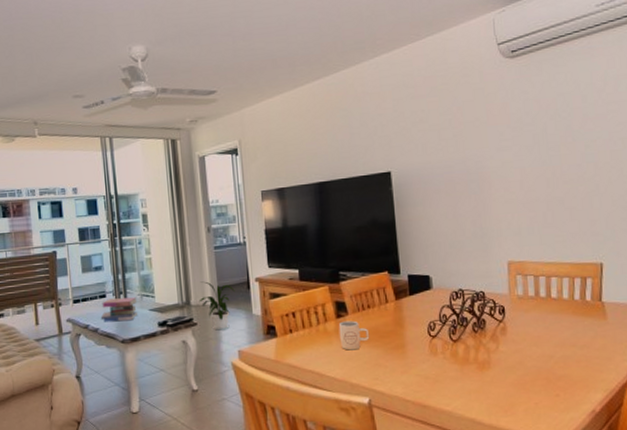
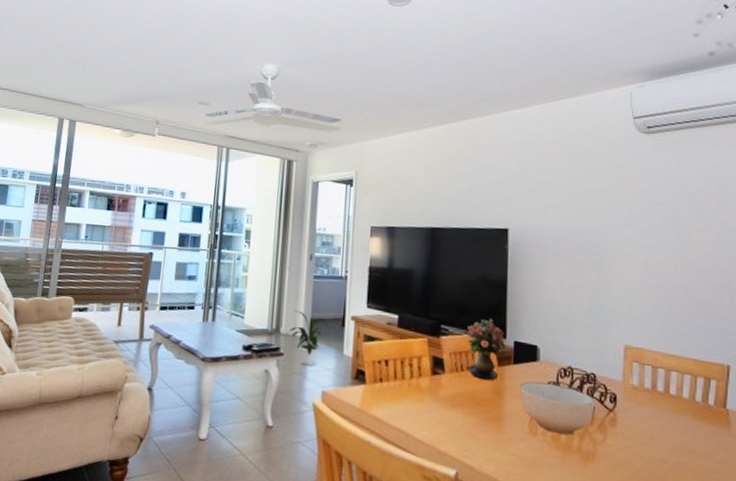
books: present [100,297,138,322] -> none [185,311,226,339]
mug: present [338,320,370,351] -> none [432,379,466,414]
bouquet: none [363,257,400,315] -> present [467,318,505,381]
bowl: none [416,307,487,350] -> present [519,381,595,435]

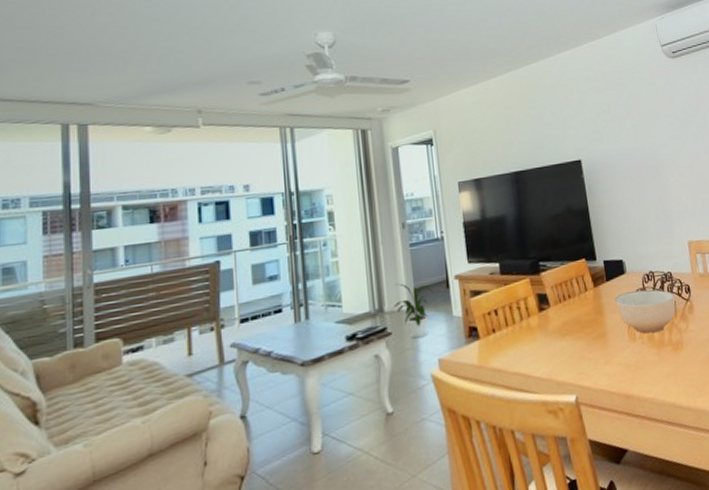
bouquet: present [467,318,505,381] -> none [562,245,597,304]

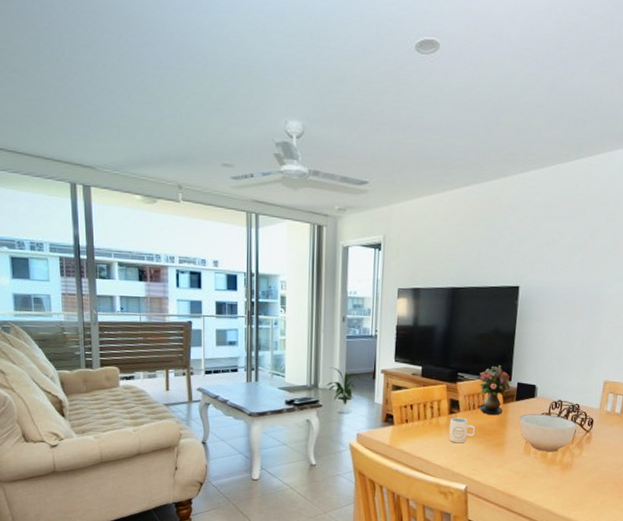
mug: none [541,312,573,346] -> present [448,417,476,444]
bouquet: none [562,245,597,304] -> present [479,365,510,416]

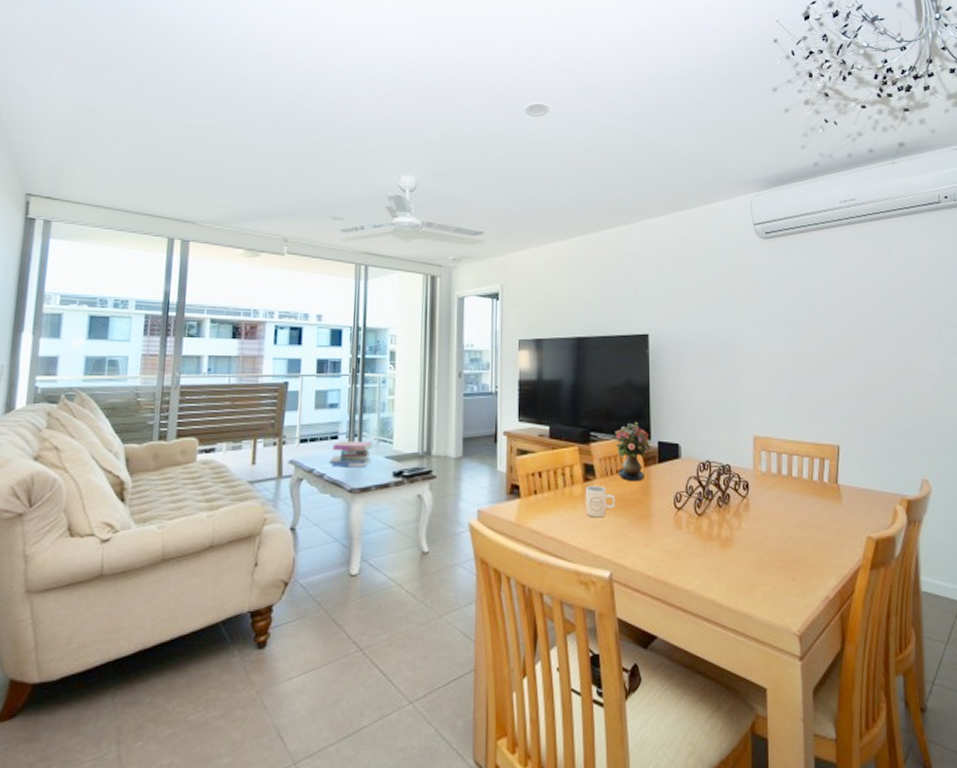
books: none [230,373,268,396] -> present [328,441,373,468]
house plant: present [326,367,361,414] -> none [440,430,481,486]
bowl: present [519,414,577,452] -> none [664,478,731,524]

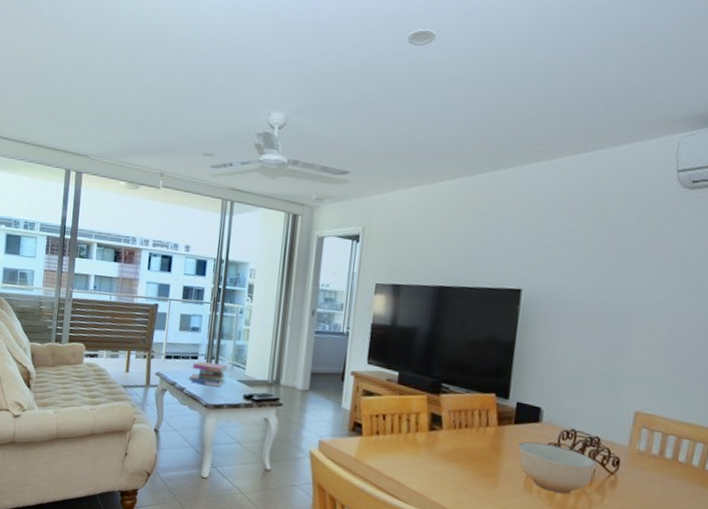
mug: present [585,485,616,518] -> none [427,434,462,468]
bouquet: present [615,421,650,482] -> none [466,378,508,439]
bowl: none [664,478,731,524] -> present [517,441,597,494]

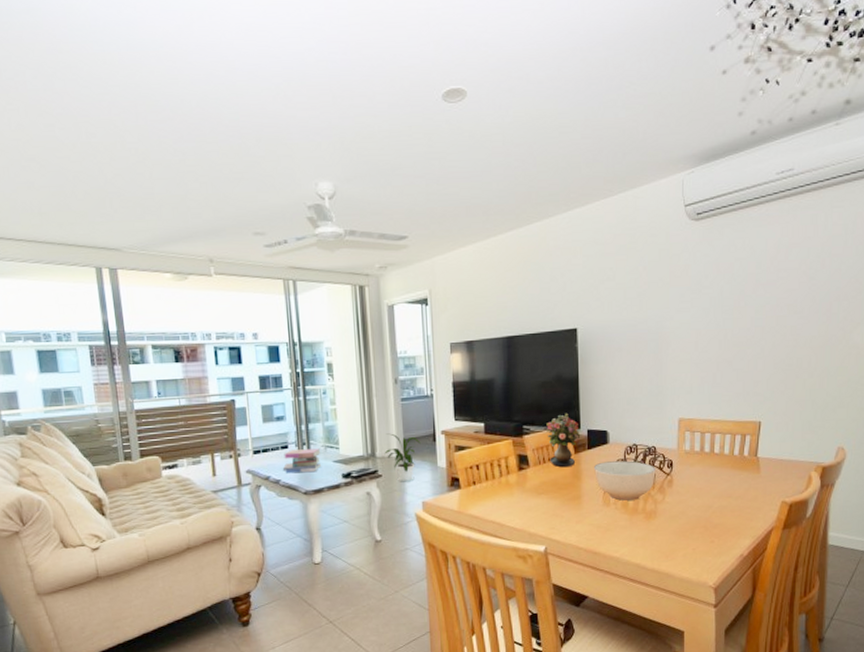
house plant: none [289,363,328,417] -> present [384,433,421,482]
bouquet: none [466,378,508,439] -> present [546,413,580,468]

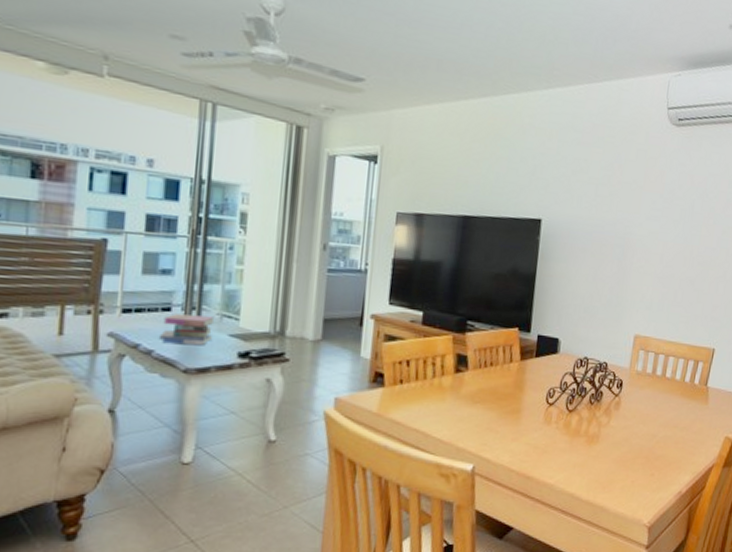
house plant: present [384,433,421,482] -> none [296,309,344,372]
bouquet: present [546,413,580,468] -> none [491,312,529,375]
bowl: present [593,460,656,501] -> none [538,373,605,420]

